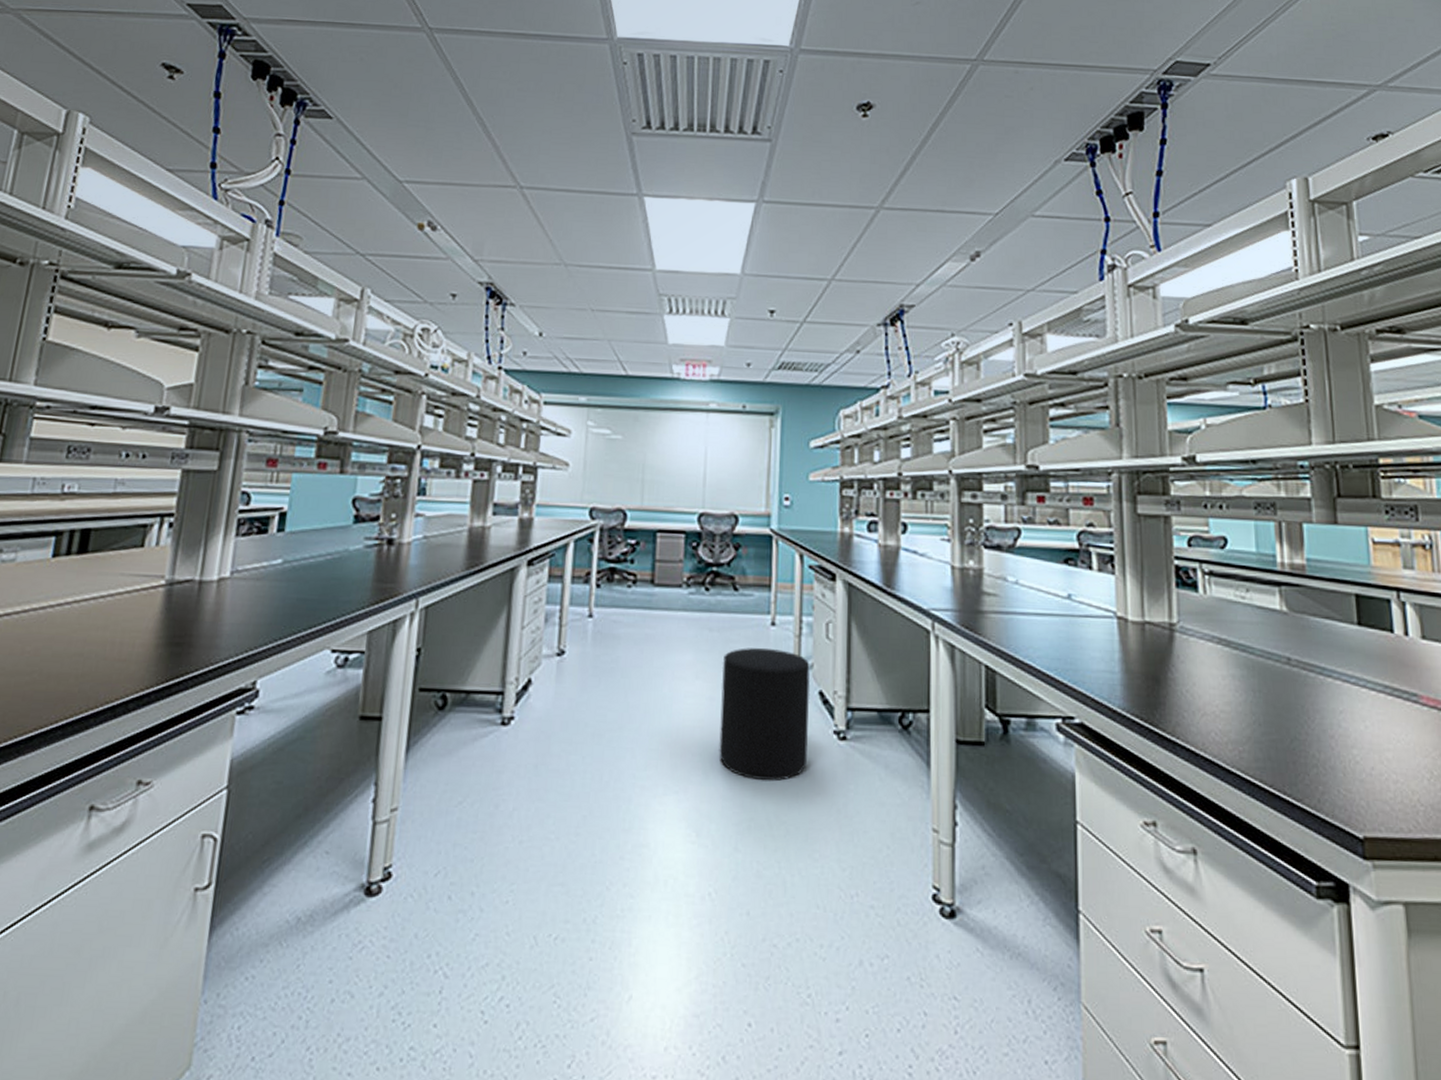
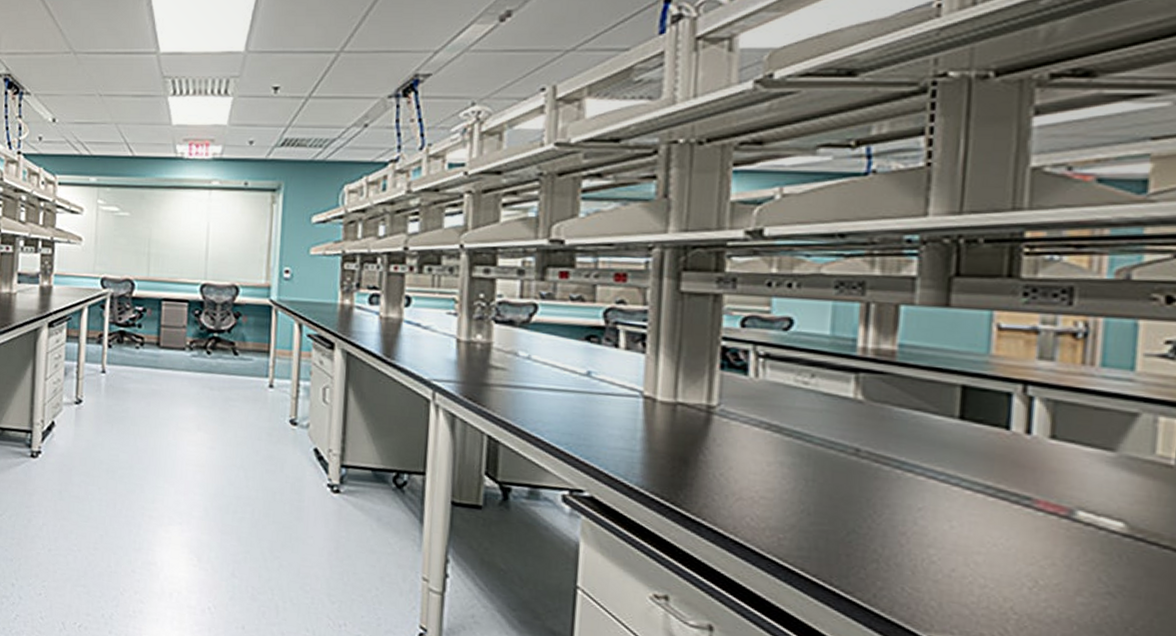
stool: present [719,648,810,781] -> none [218,406,306,523]

